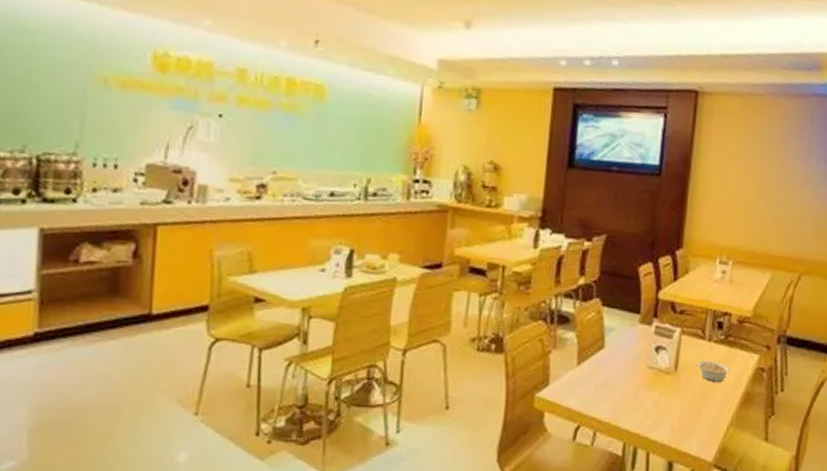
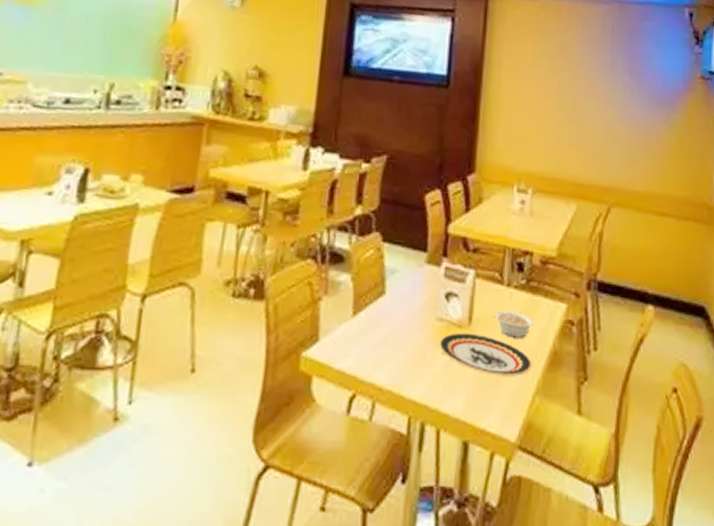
plate: none [649,378,728,412] -> present [439,332,532,377]

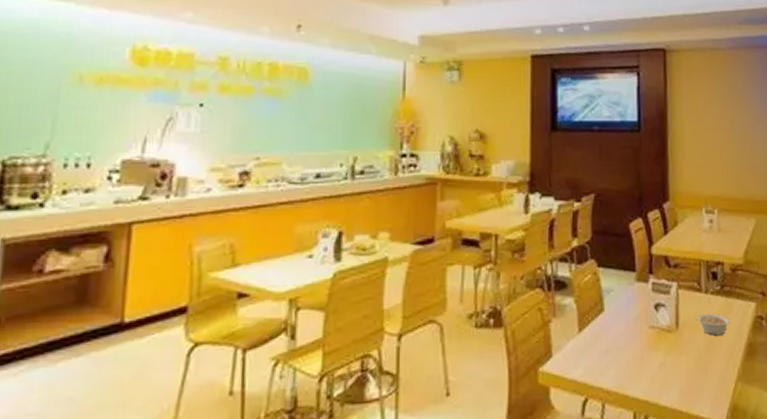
plate: present [439,332,532,377] -> none [653,335,732,370]

